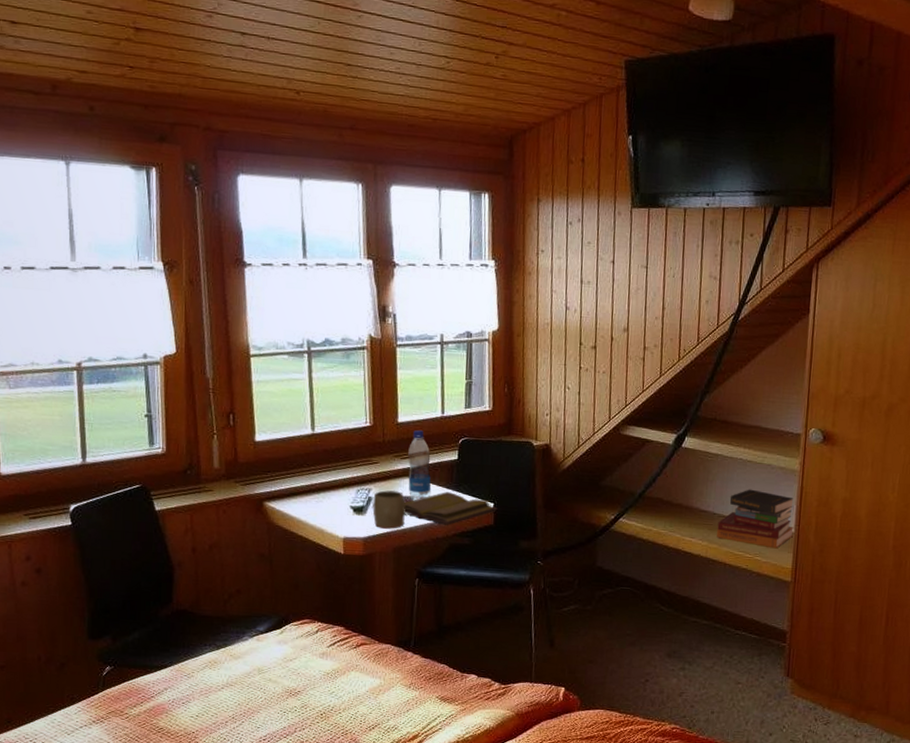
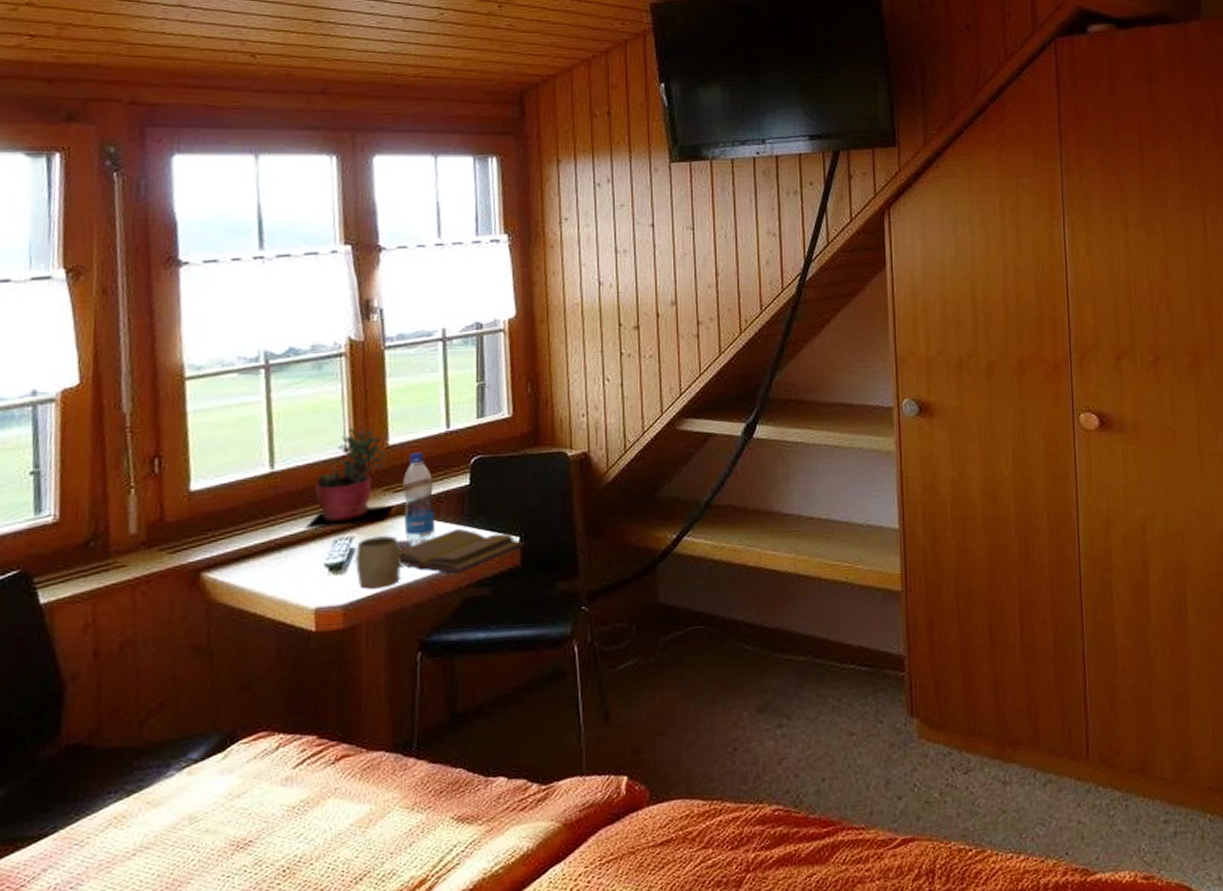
succulent plant: none [336,406,402,481] -> present [304,427,396,530]
books: present [717,489,794,549] -> none [806,480,898,552]

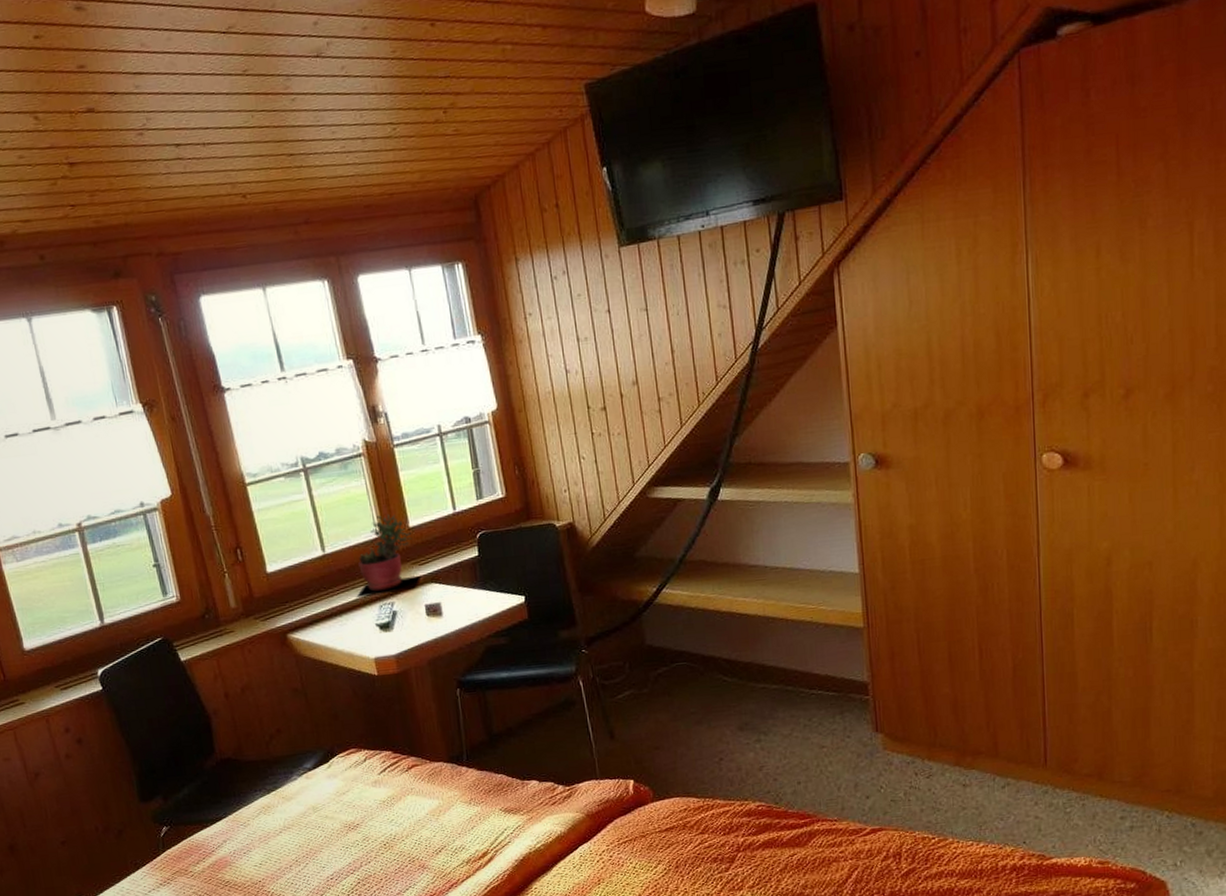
mug: present [356,536,401,589] -> none [397,600,435,642]
diary: present [399,529,525,574] -> none [431,591,530,628]
bottle: present [403,452,436,547] -> none [425,531,457,608]

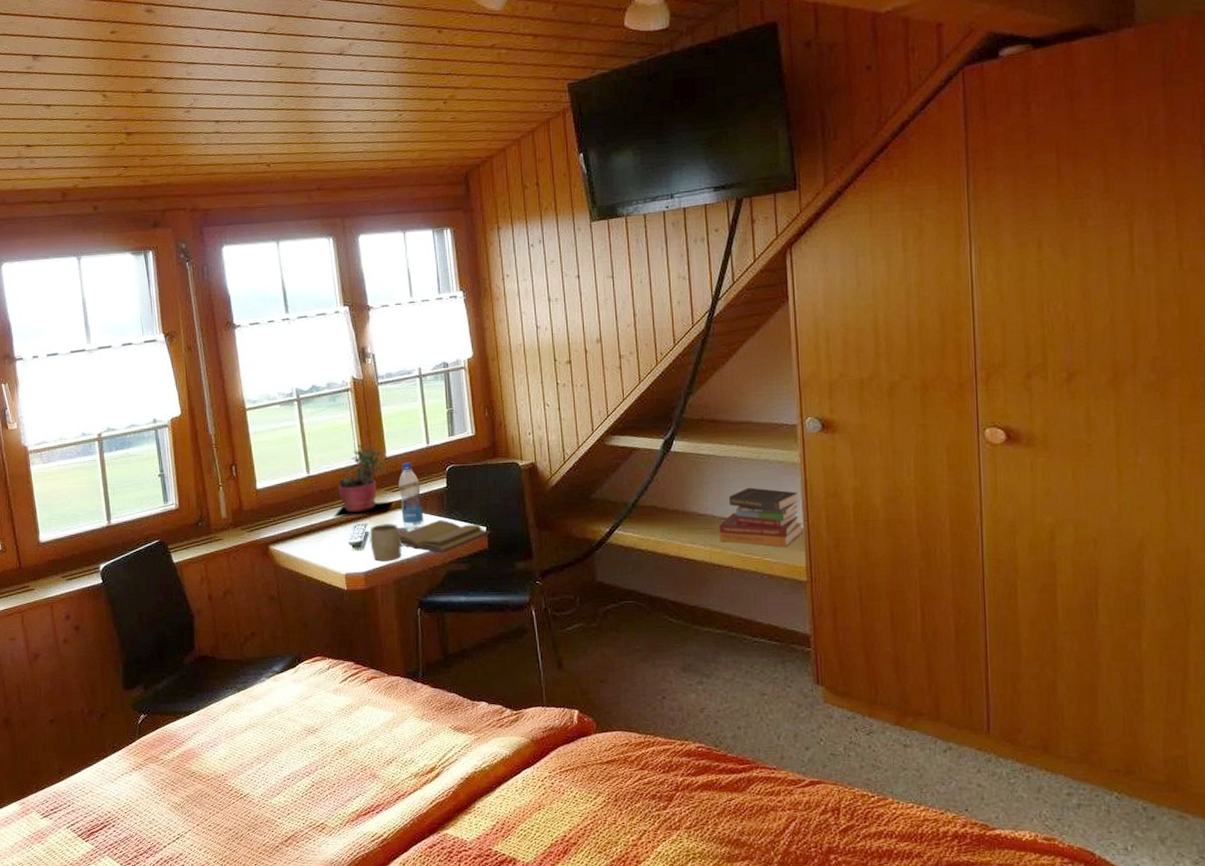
mug: none [397,600,435,642] -> present [370,524,402,562]
bottle: none [425,531,457,608] -> present [398,462,425,532]
diary: none [431,591,530,628] -> present [400,520,491,553]
books: none [771,532,858,594] -> present [719,487,803,548]

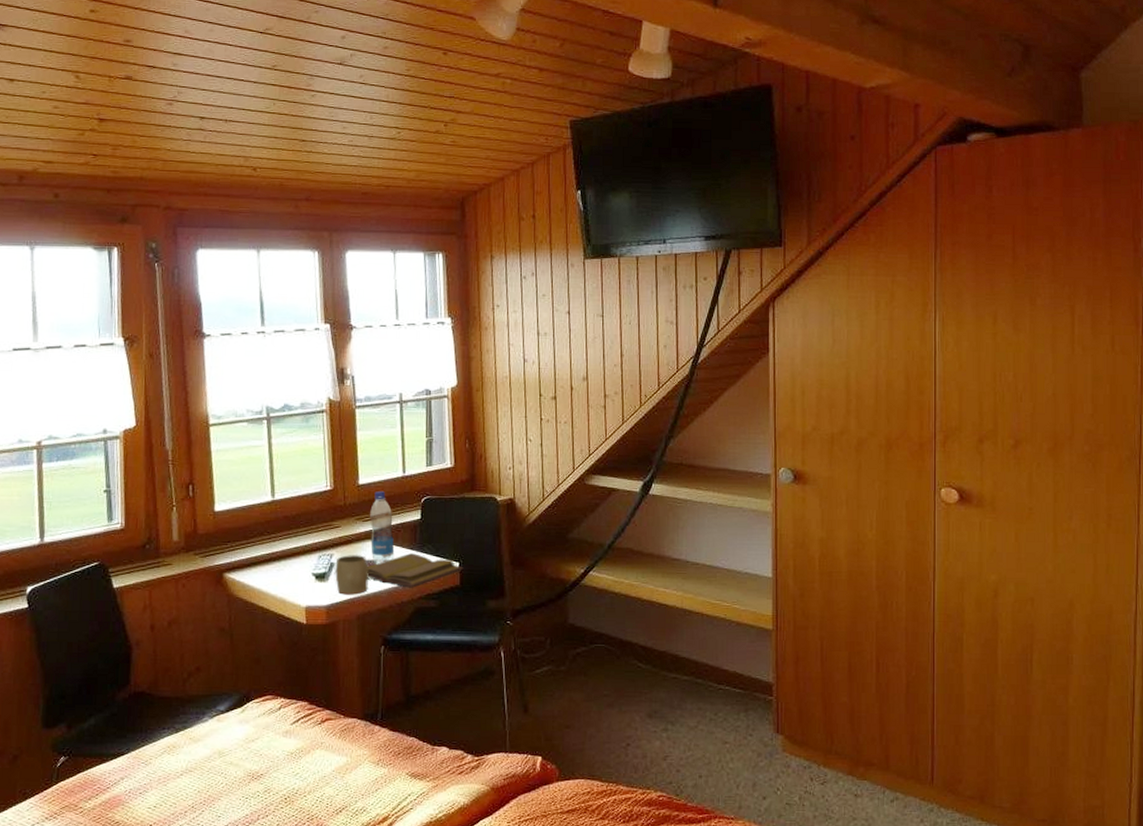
succulent plant: present [333,443,395,518] -> none [297,469,365,546]
books: present [719,487,803,548] -> none [691,534,771,595]

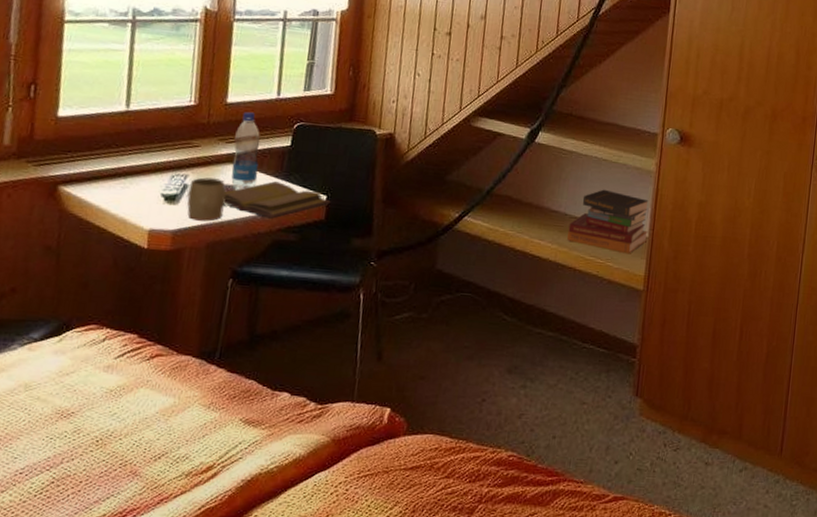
books: none [691,534,771,595] -> present [567,189,649,254]

